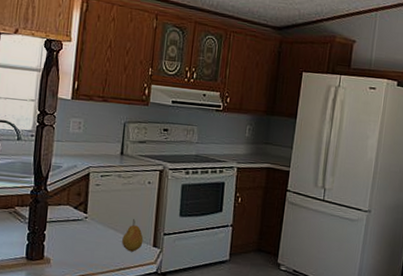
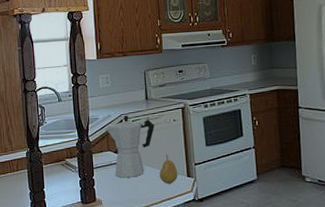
moka pot: none [67,168,126,239] -> present [105,115,155,178]

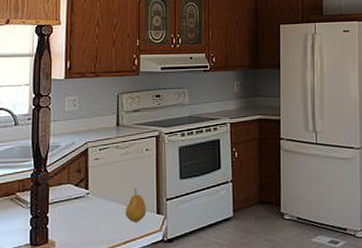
moka pot: present [105,115,155,178] -> none [67,142,124,215]

